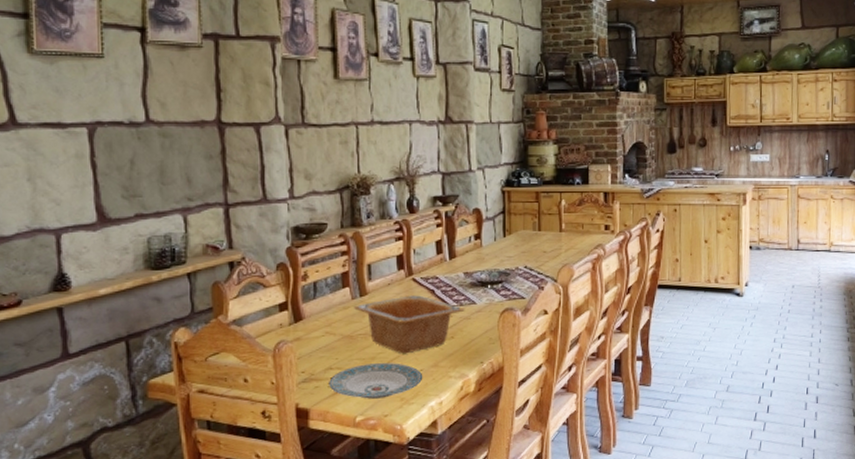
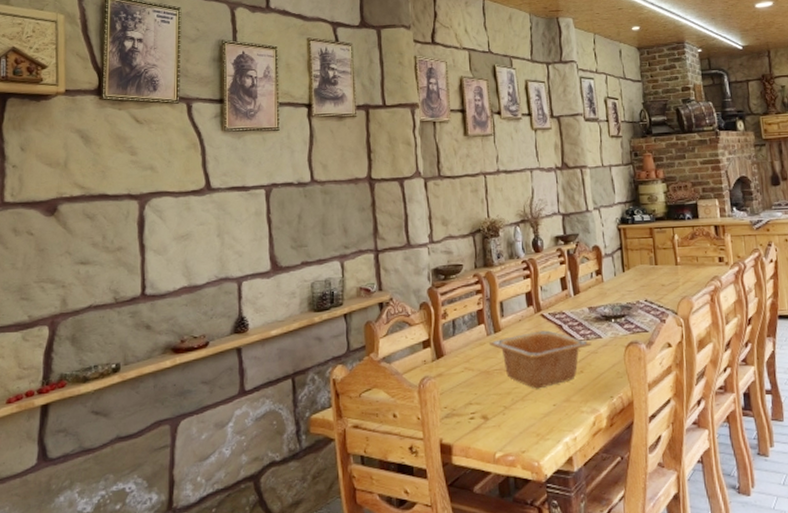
plate: present [329,363,423,399] -> none [469,398,557,435]

